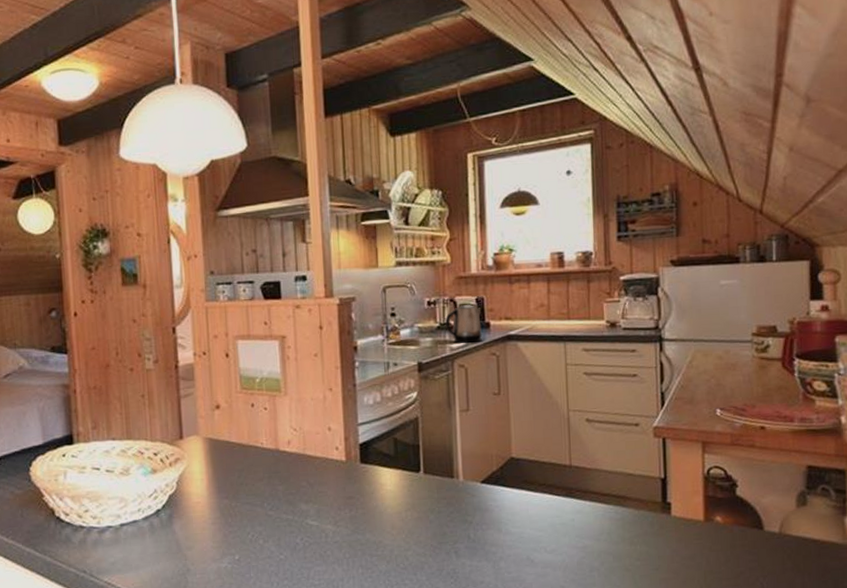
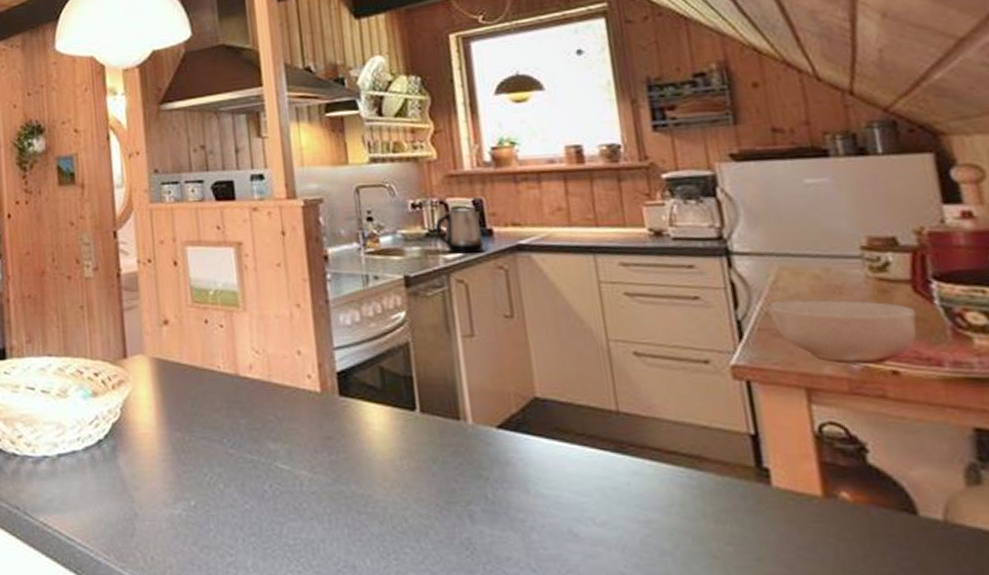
bowl: none [683,374,782,423] -> present [766,299,917,365]

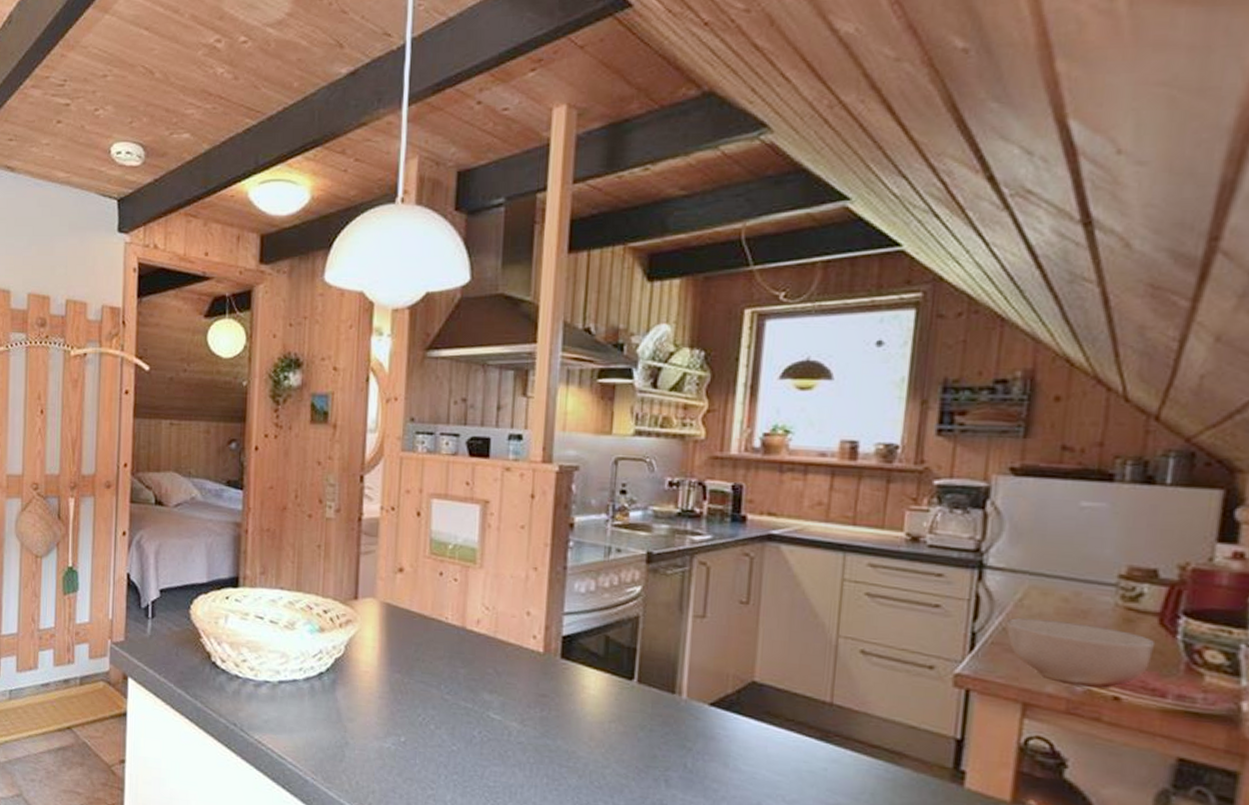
kettle: present [435,208,484,255] -> none [688,491,737,539]

